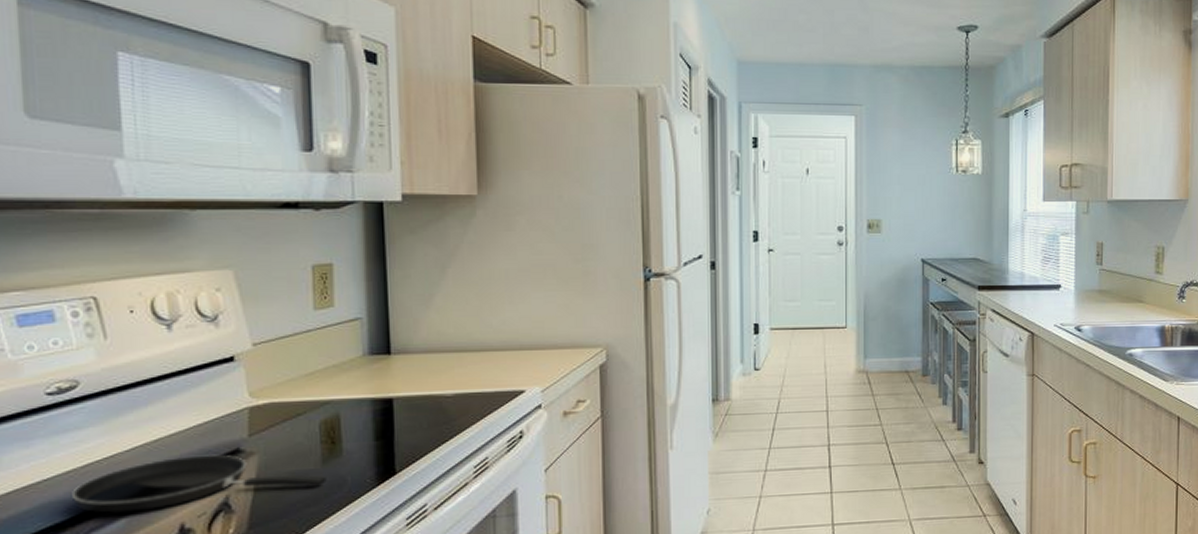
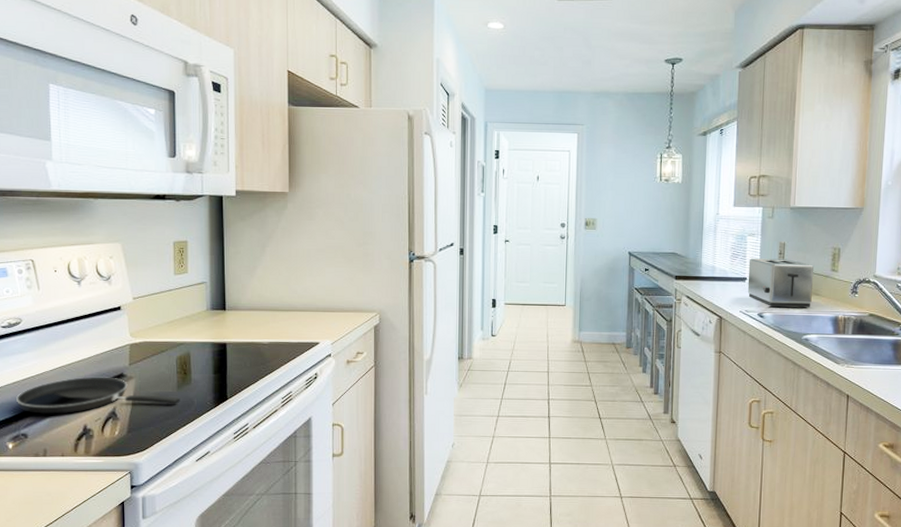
toaster: none [1062,261,1136,319] -> present [747,258,814,308]

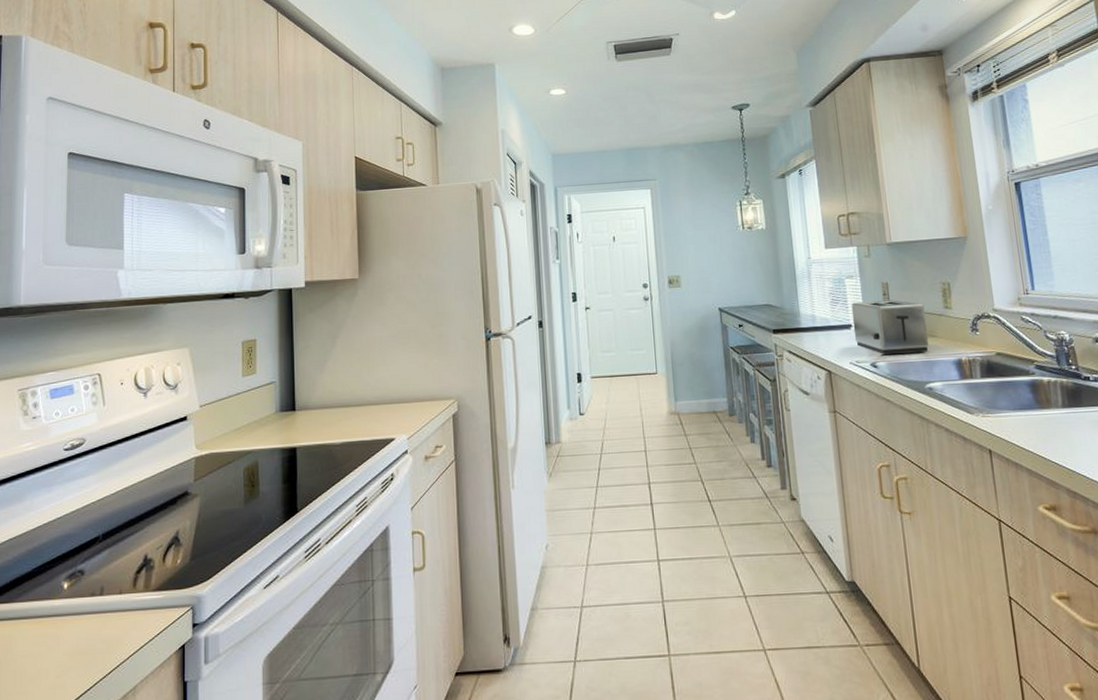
frying pan: present [16,376,180,415] -> none [75,496,247,546]

